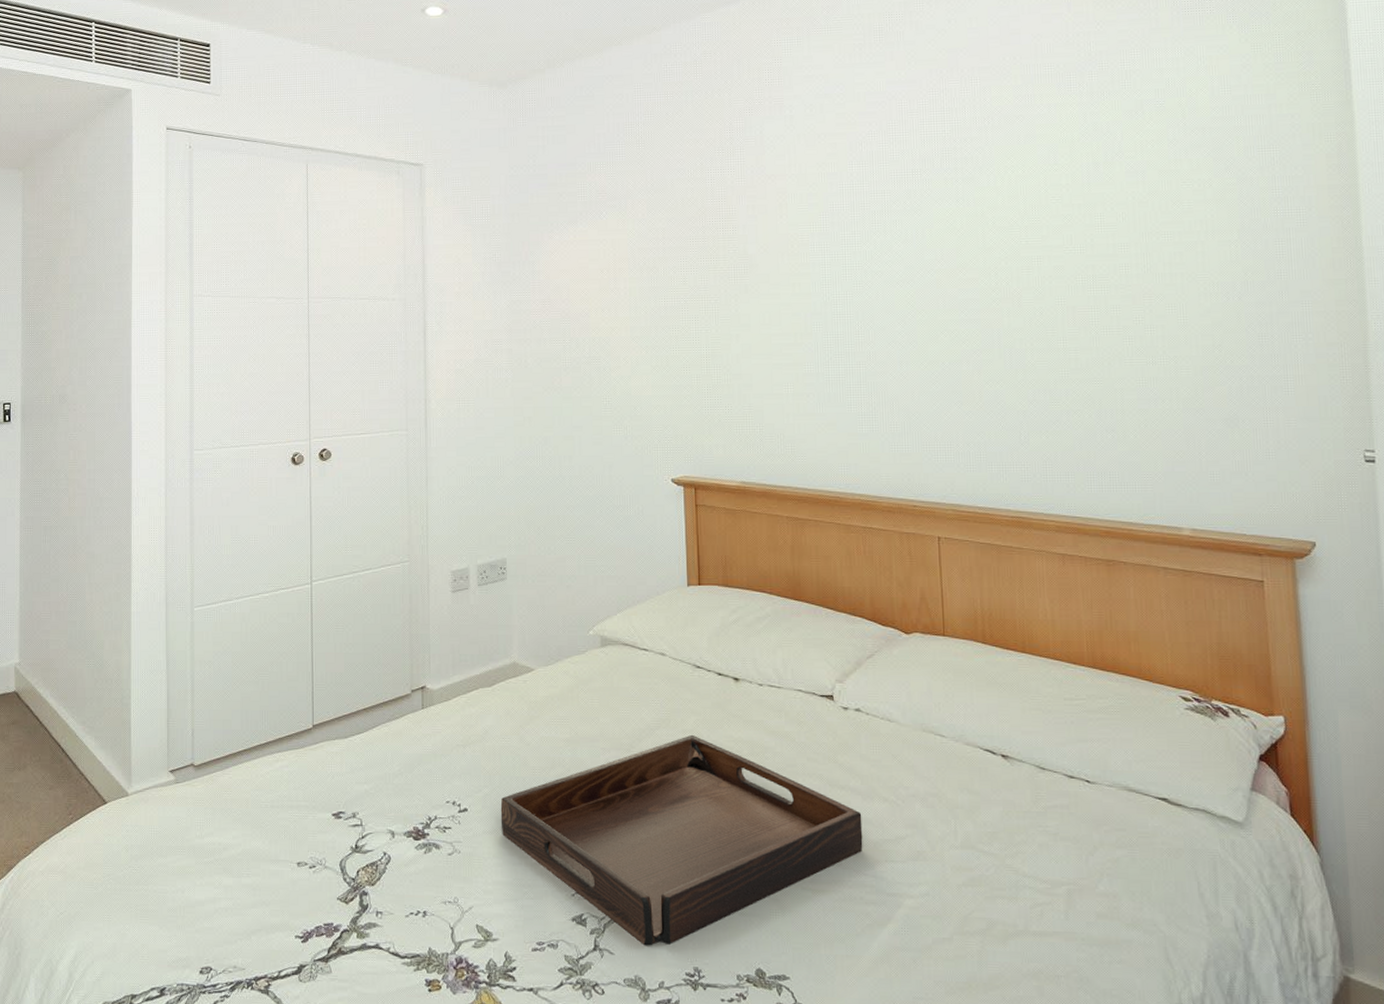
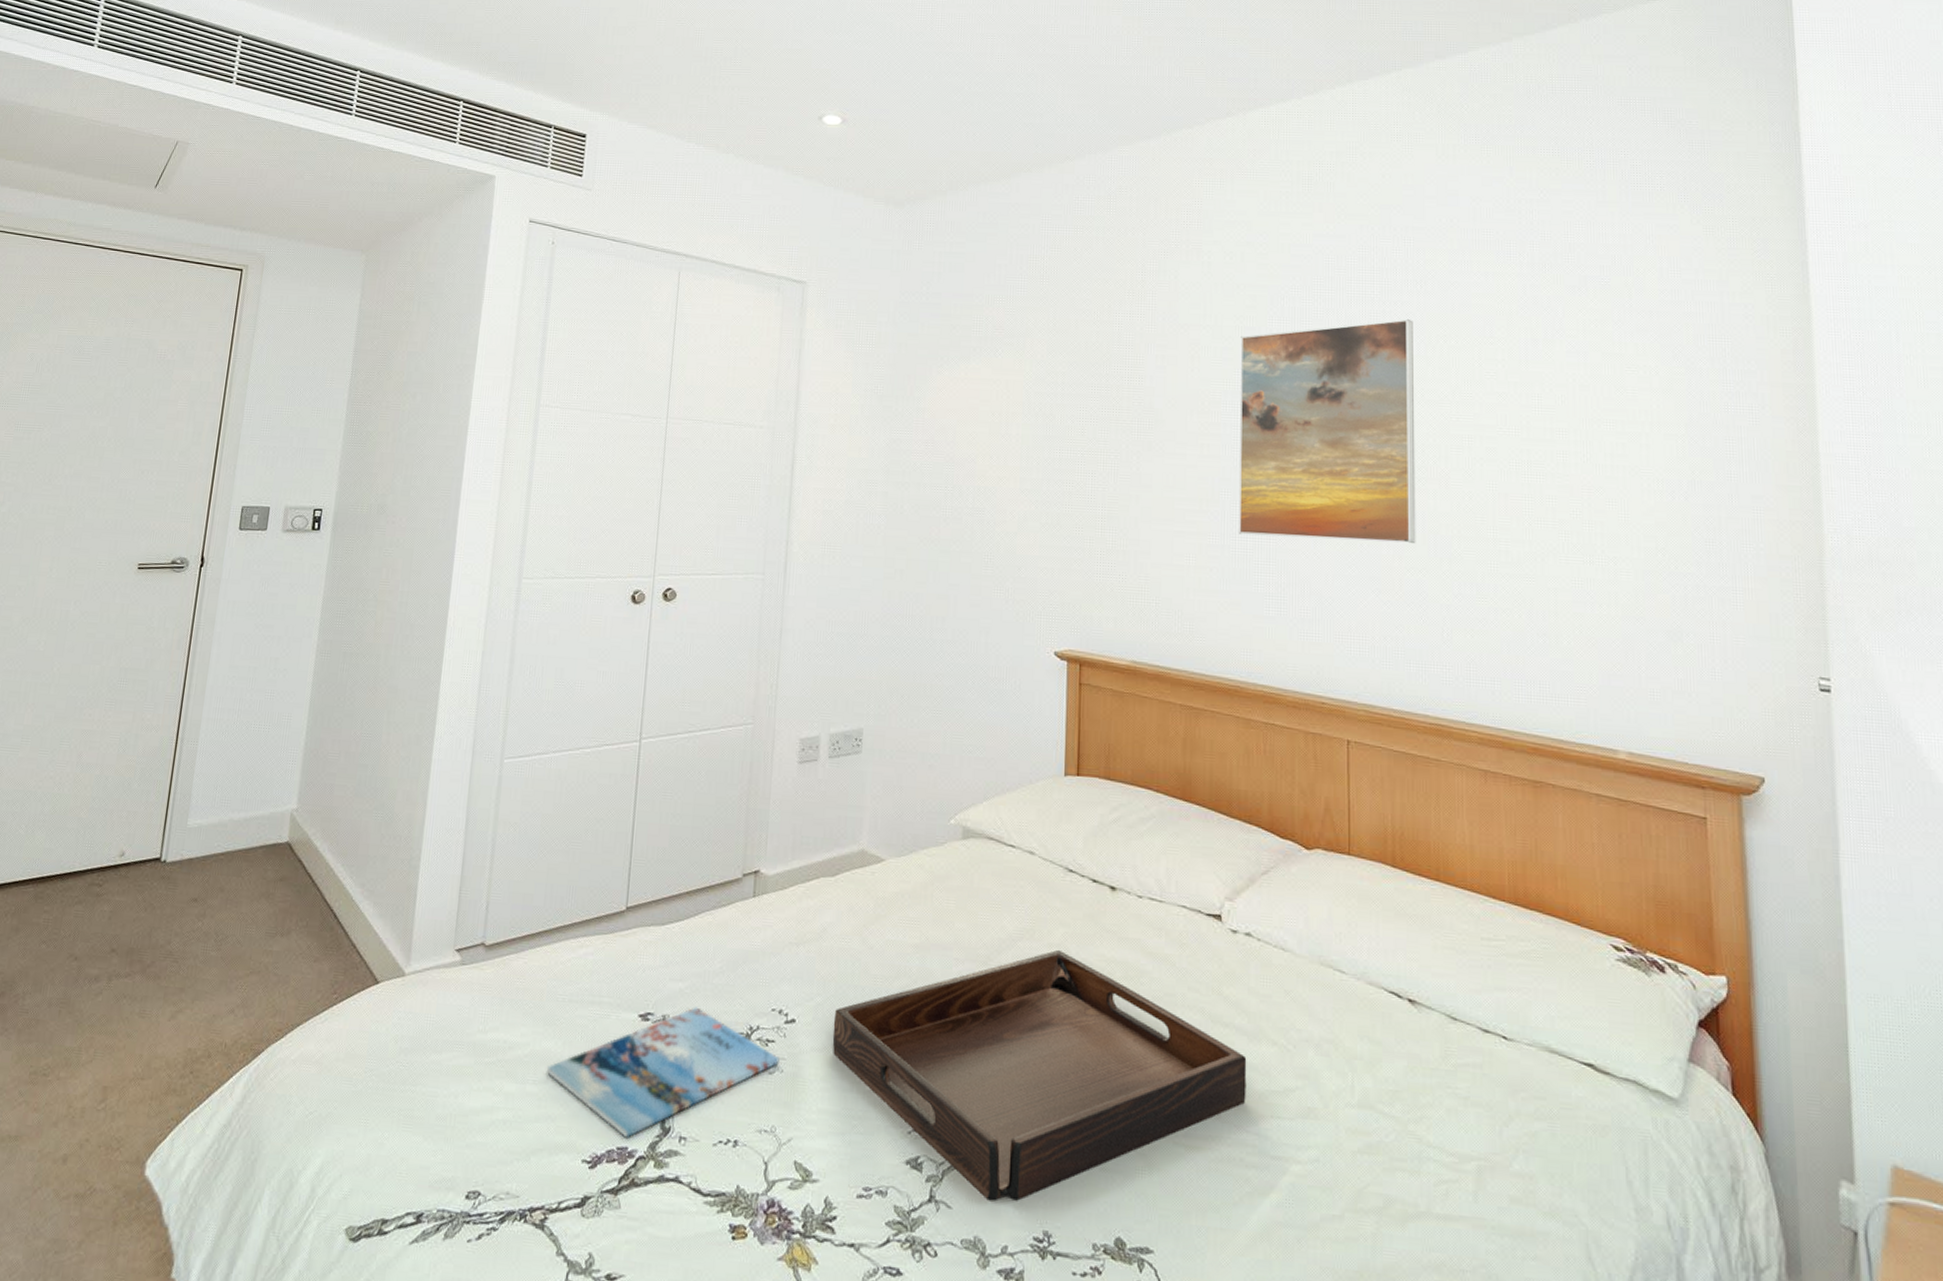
magazine: none [258,804,457,916] -> present [547,1007,780,1138]
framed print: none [824,153,993,362] -> present [1238,318,1416,544]

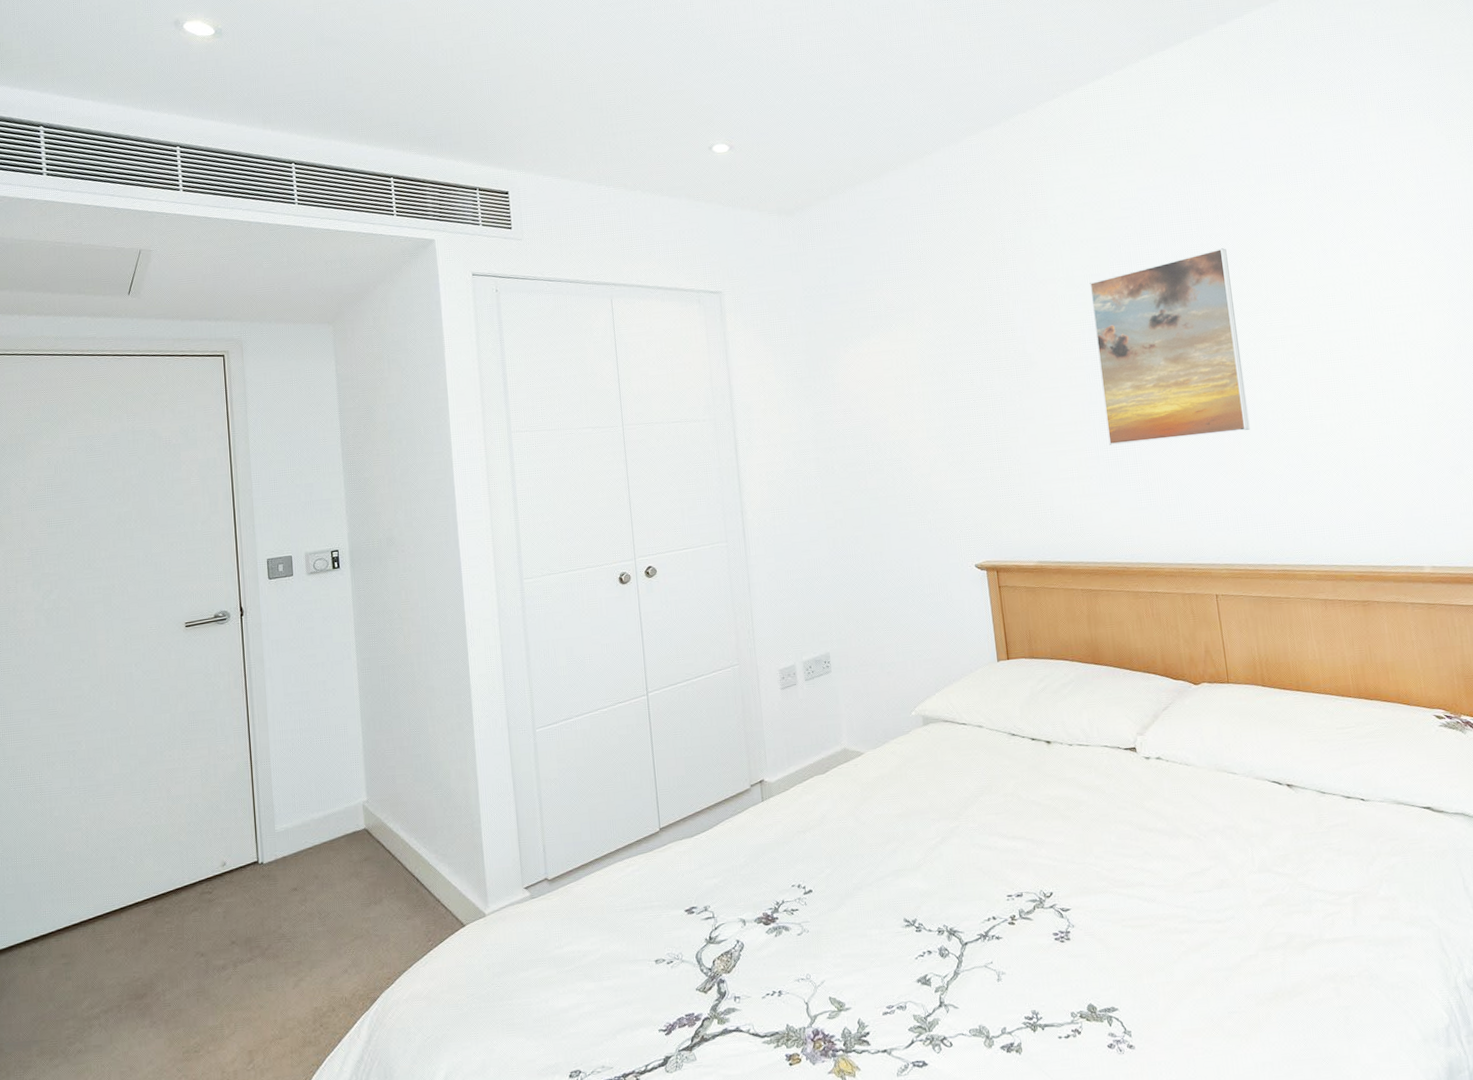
magazine: present [547,1007,780,1138] -> none [617,895,805,1006]
serving tray: present [832,949,1247,1202] -> none [842,797,1174,997]

